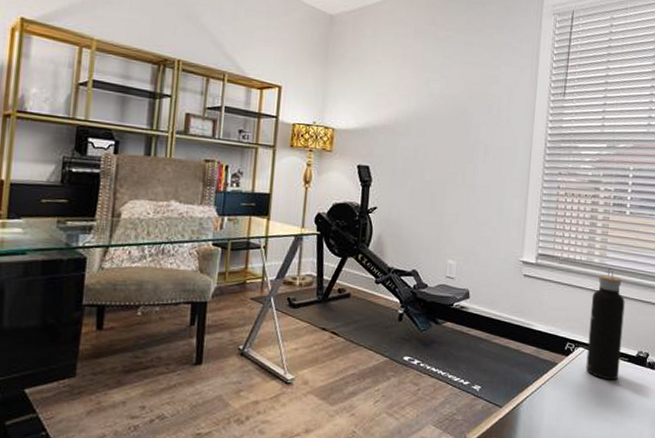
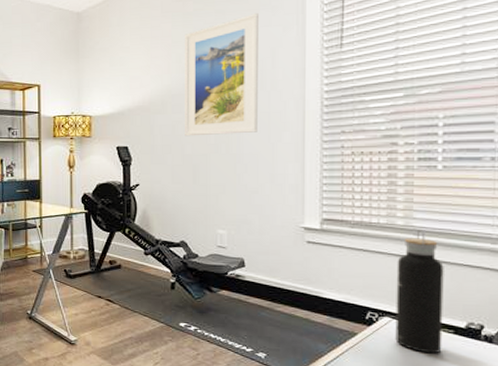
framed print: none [426,50,501,166] -> present [185,13,258,137]

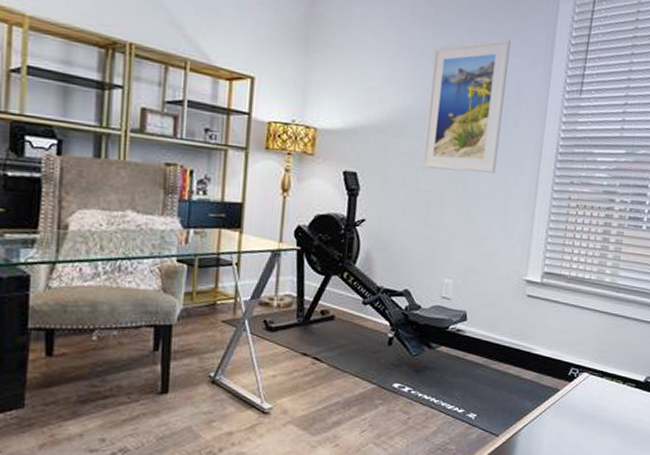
water bottle: present [395,228,444,354] -> none [590,286,636,407]

